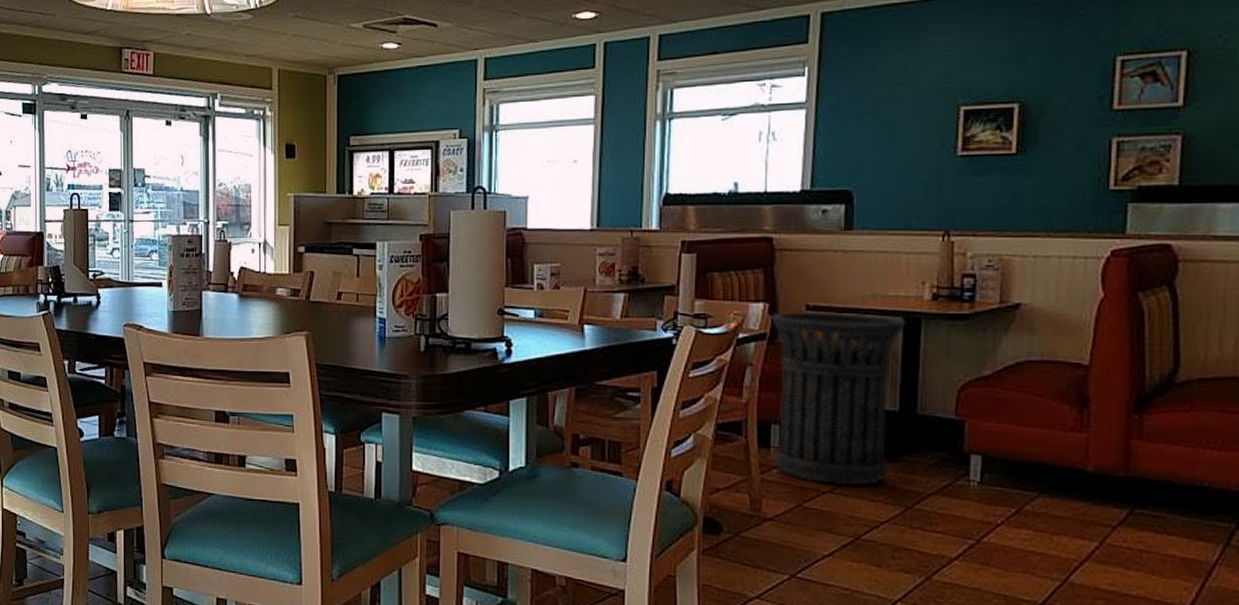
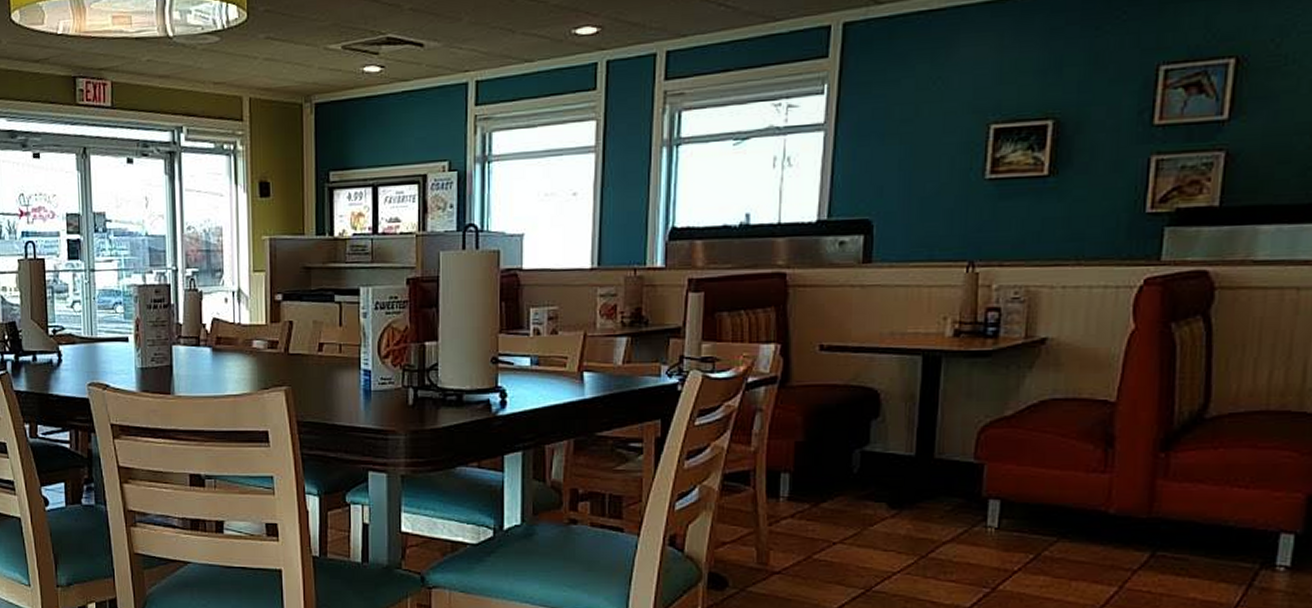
trash can: present [771,312,906,487] -> none [783,352,926,536]

